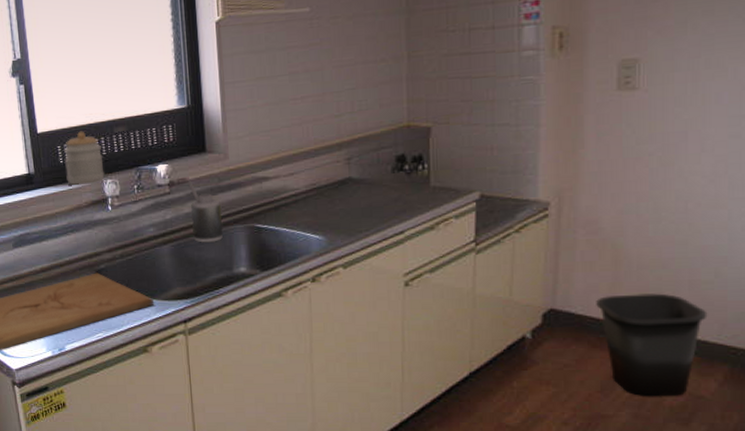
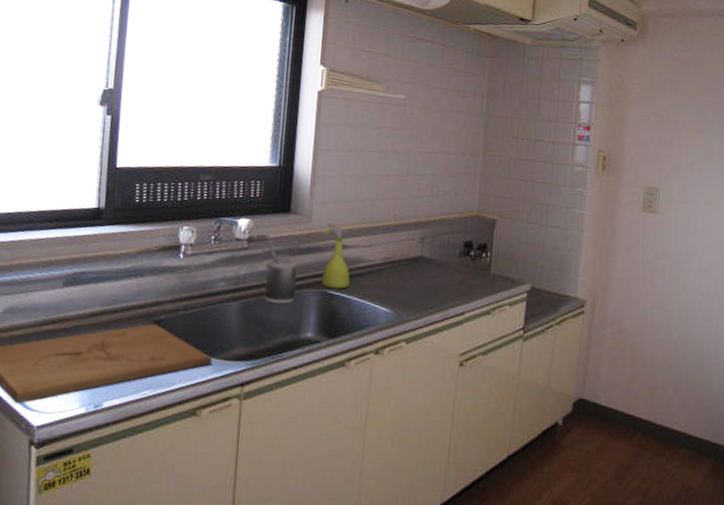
jar: present [64,131,105,186] -> none [139,172,185,230]
spray bottle: none [243,157,277,222] -> present [321,223,351,289]
waste bin: present [596,293,708,396] -> none [616,390,699,486]

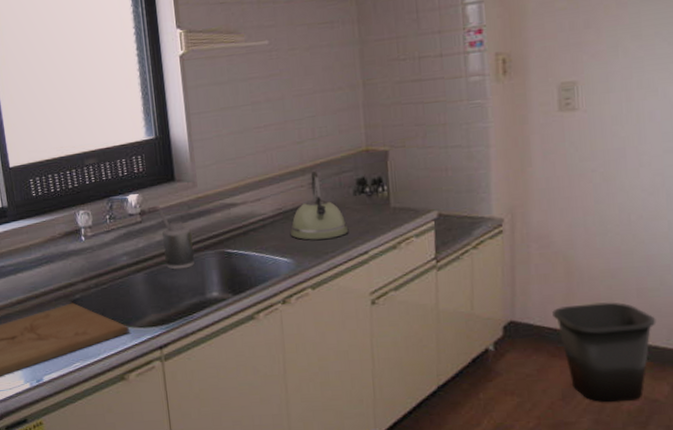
spray bottle: present [321,223,351,289] -> none [211,184,246,248]
kettle: none [394,225,450,296] -> present [290,169,349,241]
waste bin: none [616,390,699,486] -> present [552,302,657,402]

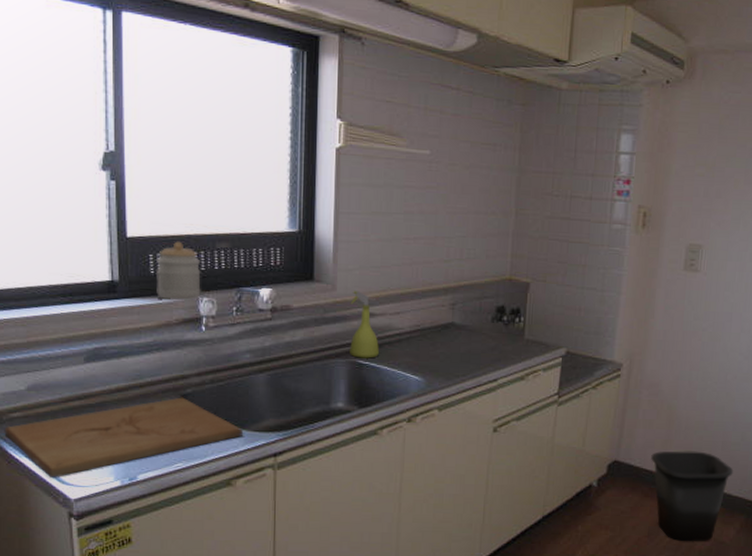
jar: none [36,164,77,218] -> present [156,241,201,301]
soap dispenser: present [157,208,194,270] -> none [291,307,324,375]
spray bottle: none [211,184,246,248] -> present [350,291,380,359]
kettle: present [290,169,349,241] -> none [424,290,482,363]

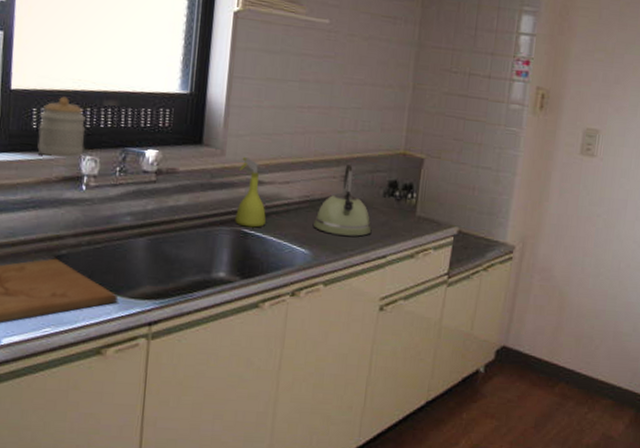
kettle: none [424,290,482,363] -> present [312,162,372,237]
waste bin: present [651,451,734,541] -> none [540,339,624,435]

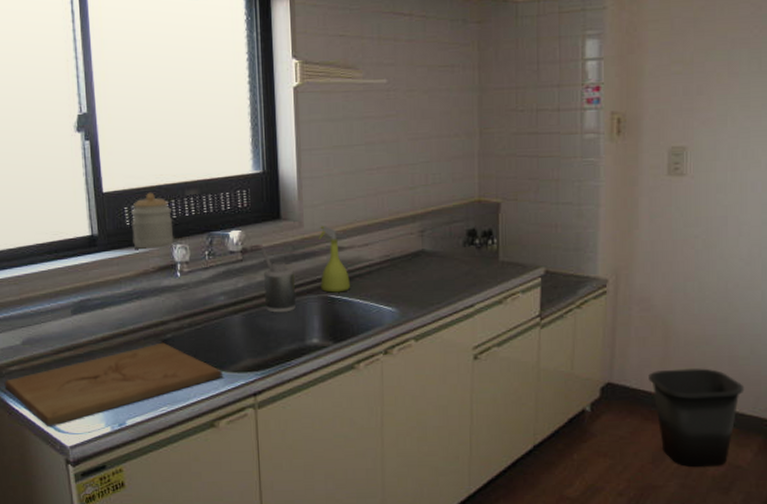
soap dispenser: none [174,170,209,242] -> present [260,247,296,313]
kettle: present [312,162,372,237] -> none [396,217,456,291]
waste bin: none [540,339,624,435] -> present [648,368,745,467]

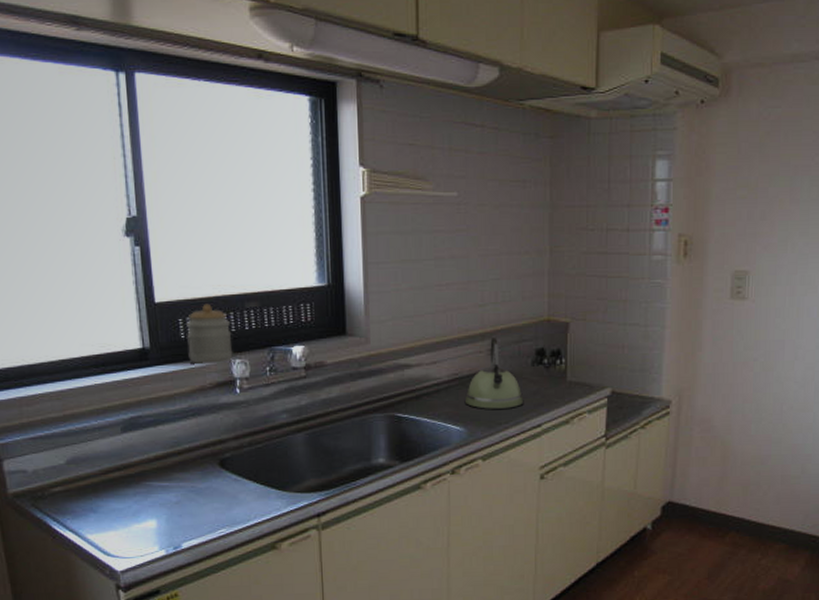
cutting board: present [4,342,224,426] -> none [47,462,286,550]
soap dispenser: present [260,247,296,313] -> none [325,363,361,432]
spray bottle: present [318,226,351,293] -> none [385,343,419,411]
kettle: none [396,217,456,291] -> present [464,335,524,410]
waste bin: present [648,368,745,467] -> none [707,487,795,581]

